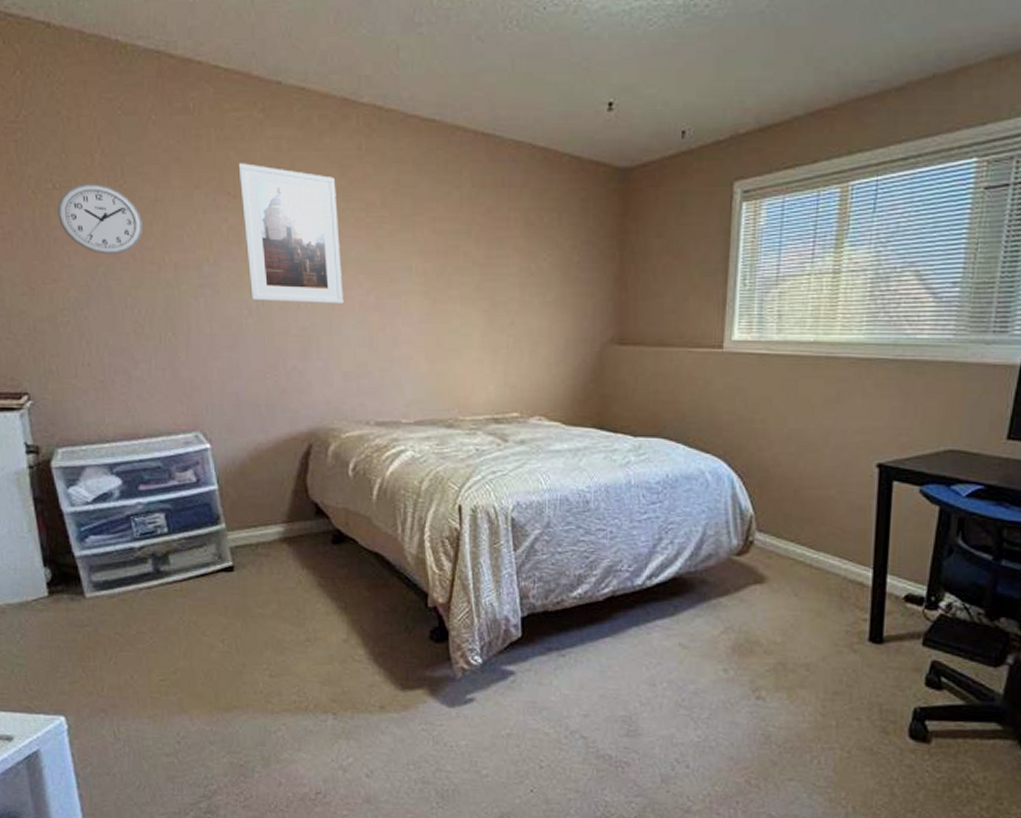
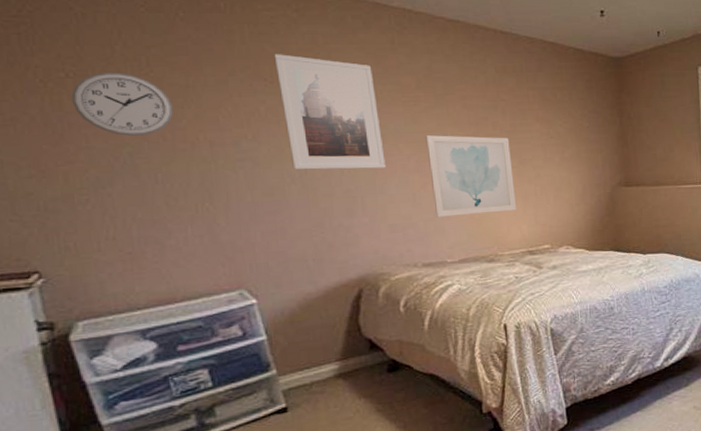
wall art: none [388,266,483,368] -> present [425,135,516,217]

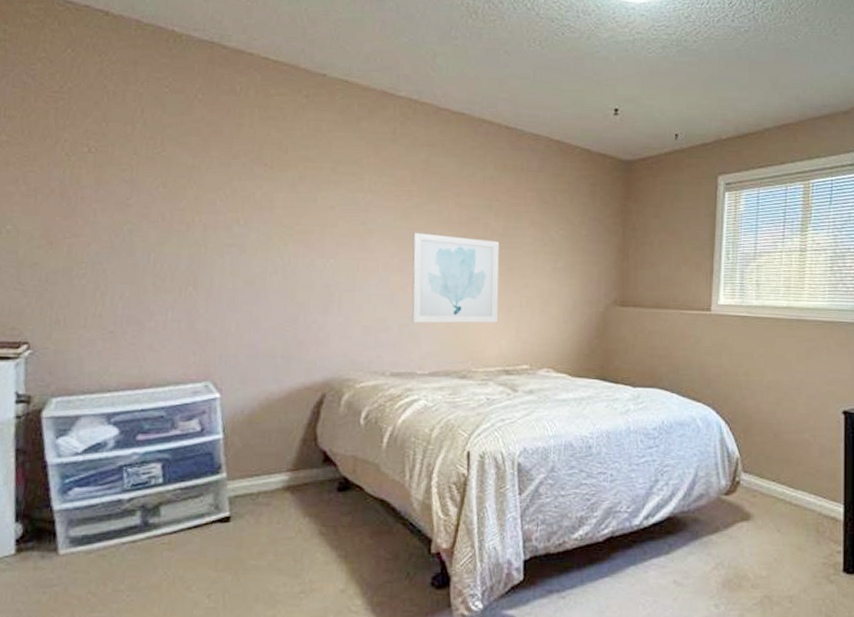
wall clock: present [71,73,174,136] -> none [89,149,177,214]
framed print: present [274,54,386,170] -> none [277,139,370,265]

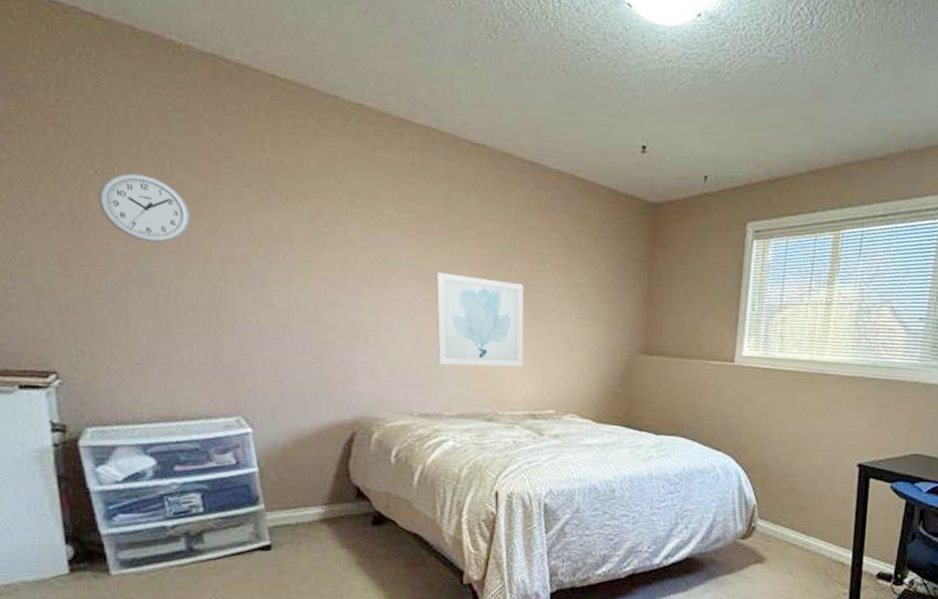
wall clock: none [89,149,177,214] -> present [98,172,191,243]

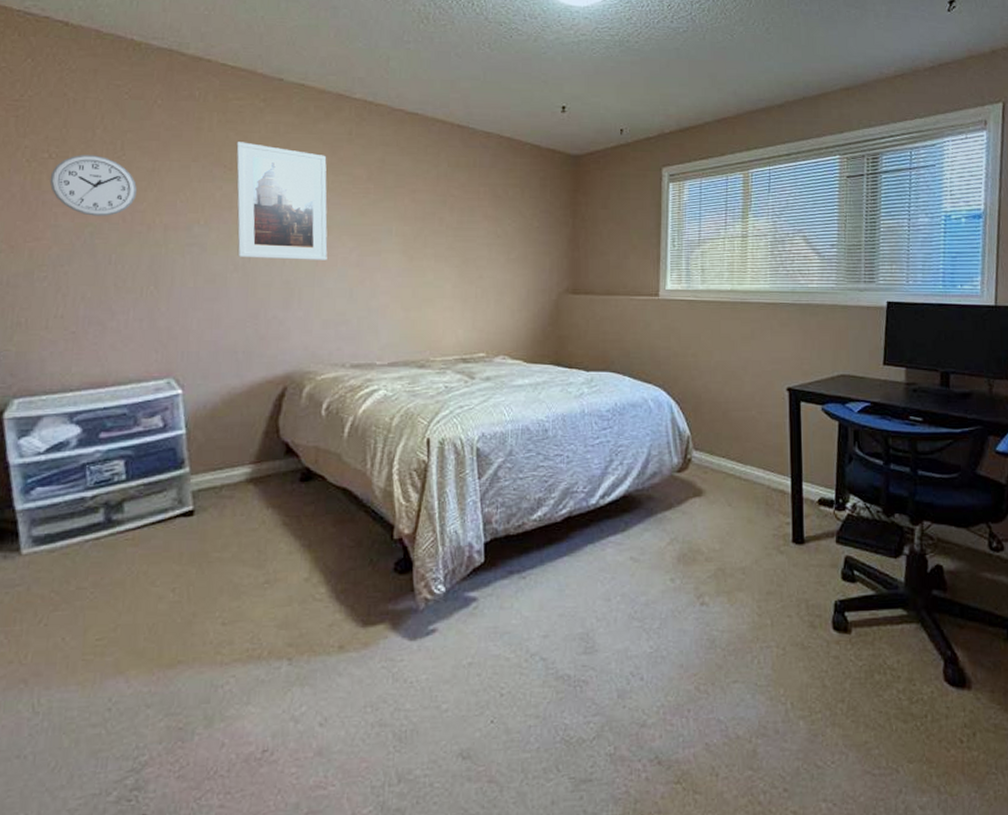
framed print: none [292,167,392,304] -> present [236,142,328,260]
wall art: present [436,272,524,367] -> none [370,229,455,315]

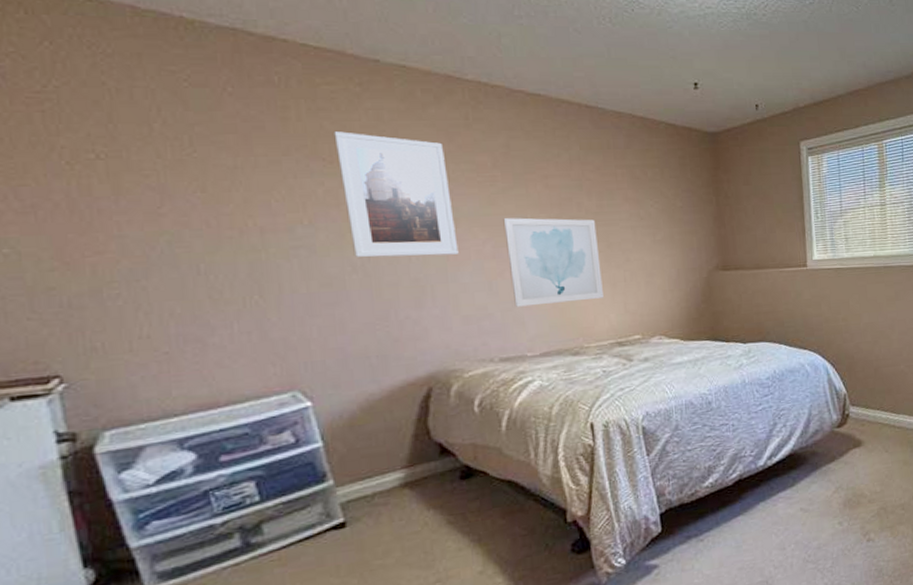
wall clock: present [49,155,138,216] -> none [102,153,220,223]
wall art: none [370,229,455,315] -> present [503,217,603,307]

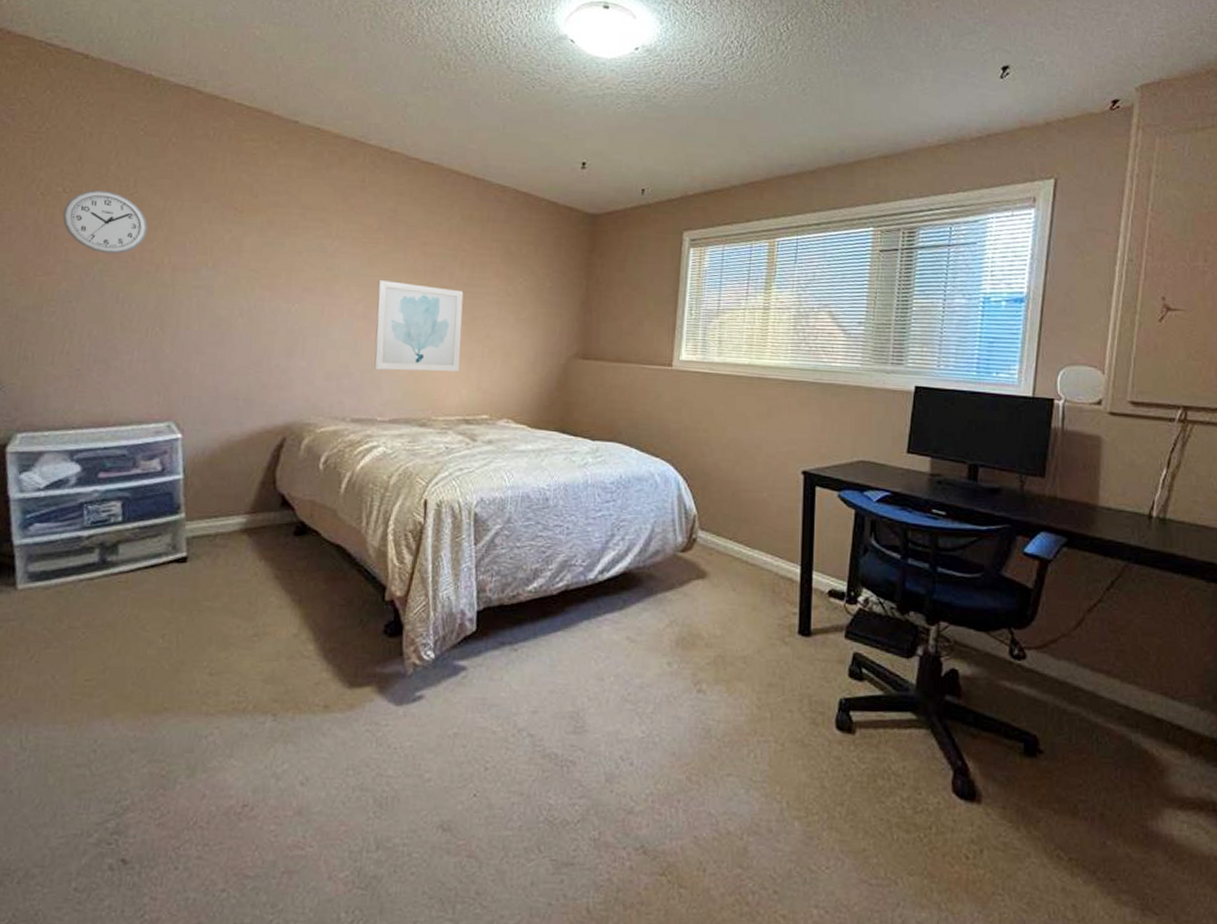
wall clock: none [102,153,220,223] -> present [62,190,148,254]
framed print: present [334,131,459,258] -> none [243,184,338,310]

